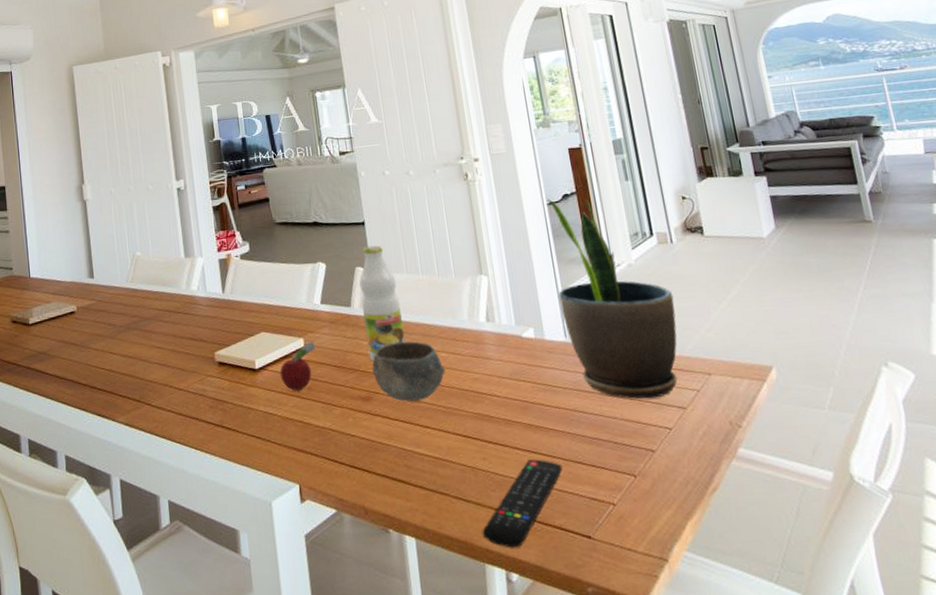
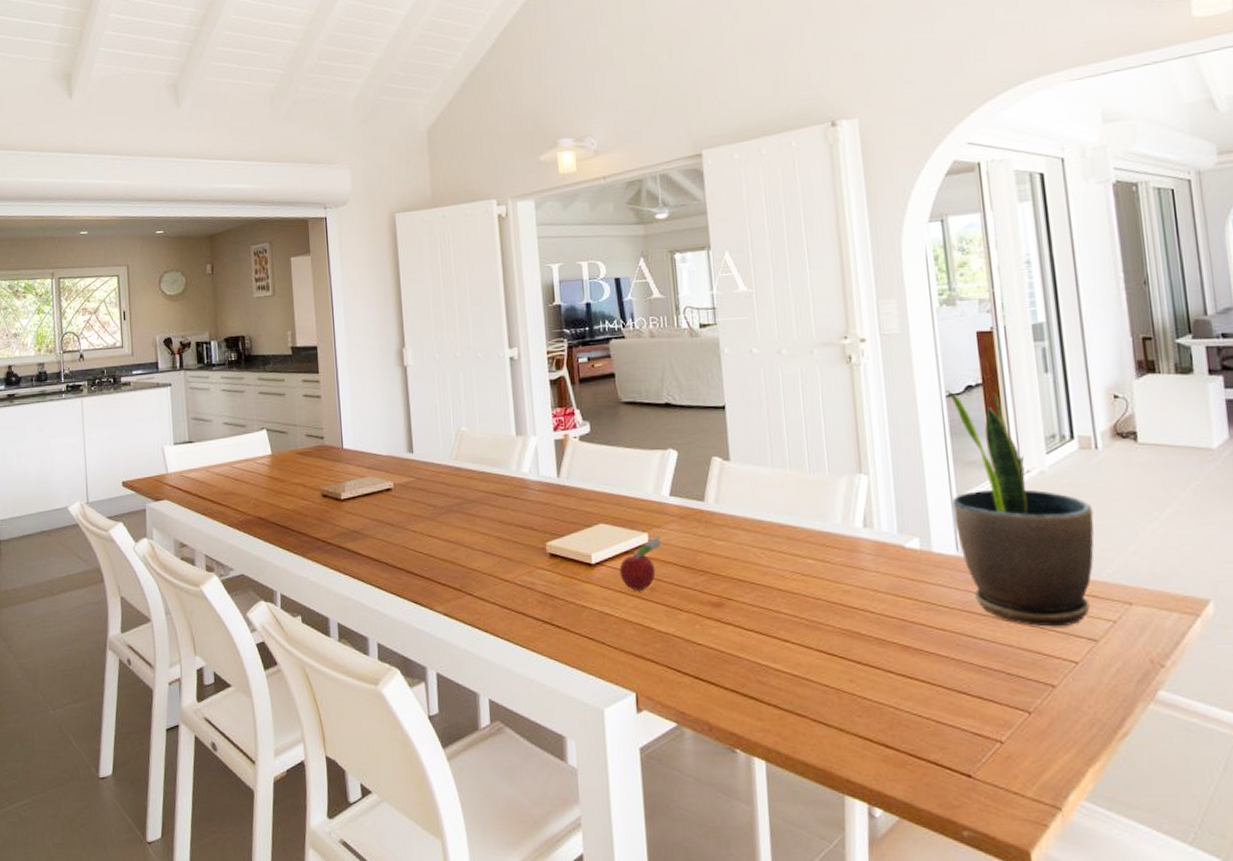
bottle: present [359,245,406,362] -> none [716,433,767,564]
bowl: present [372,341,445,402] -> none [725,543,811,611]
remote control: present [482,459,563,548] -> none [843,685,943,781]

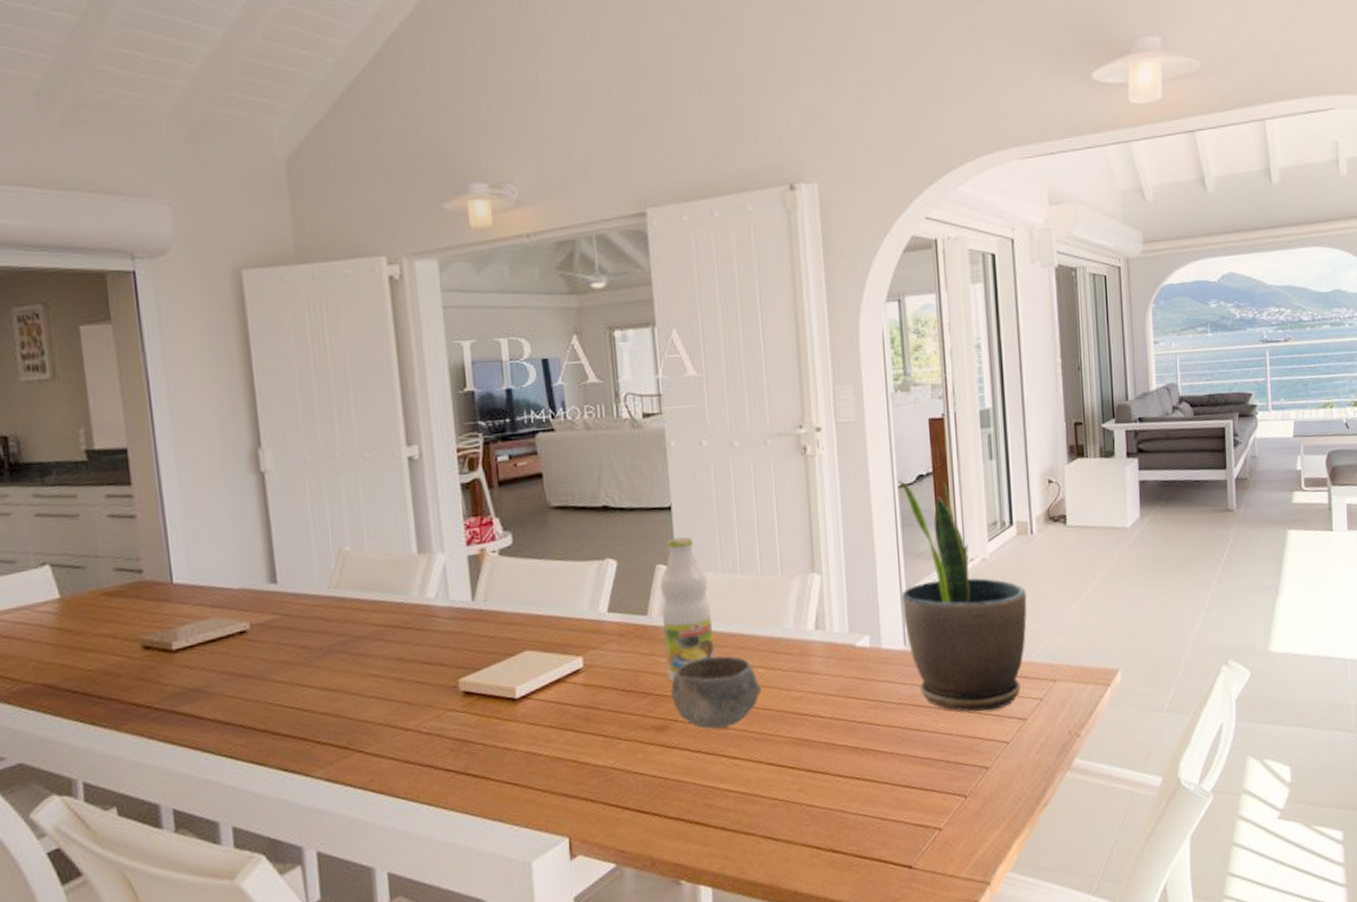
fruit: present [619,537,662,591] -> none [549,659,599,724]
bottle: none [716,433,767,564] -> present [660,536,715,683]
bowl: none [725,543,811,611] -> present [670,655,761,729]

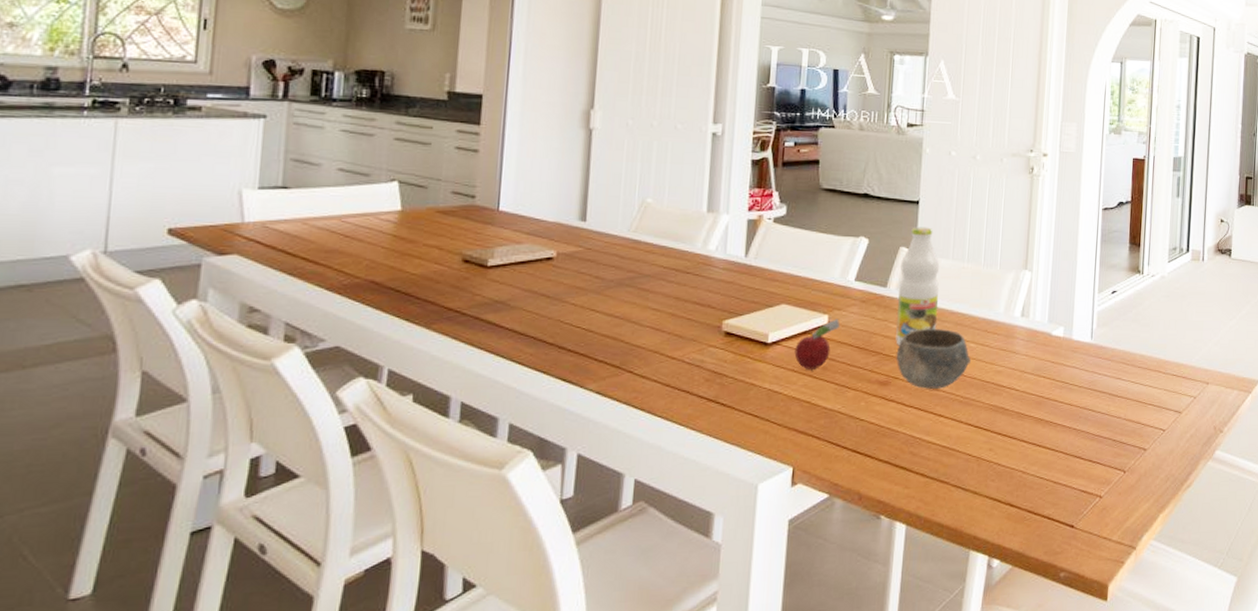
fruit: none [549,659,599,724] -> present [794,319,840,370]
potted plant: present [897,480,1027,712] -> none [1093,204,1193,402]

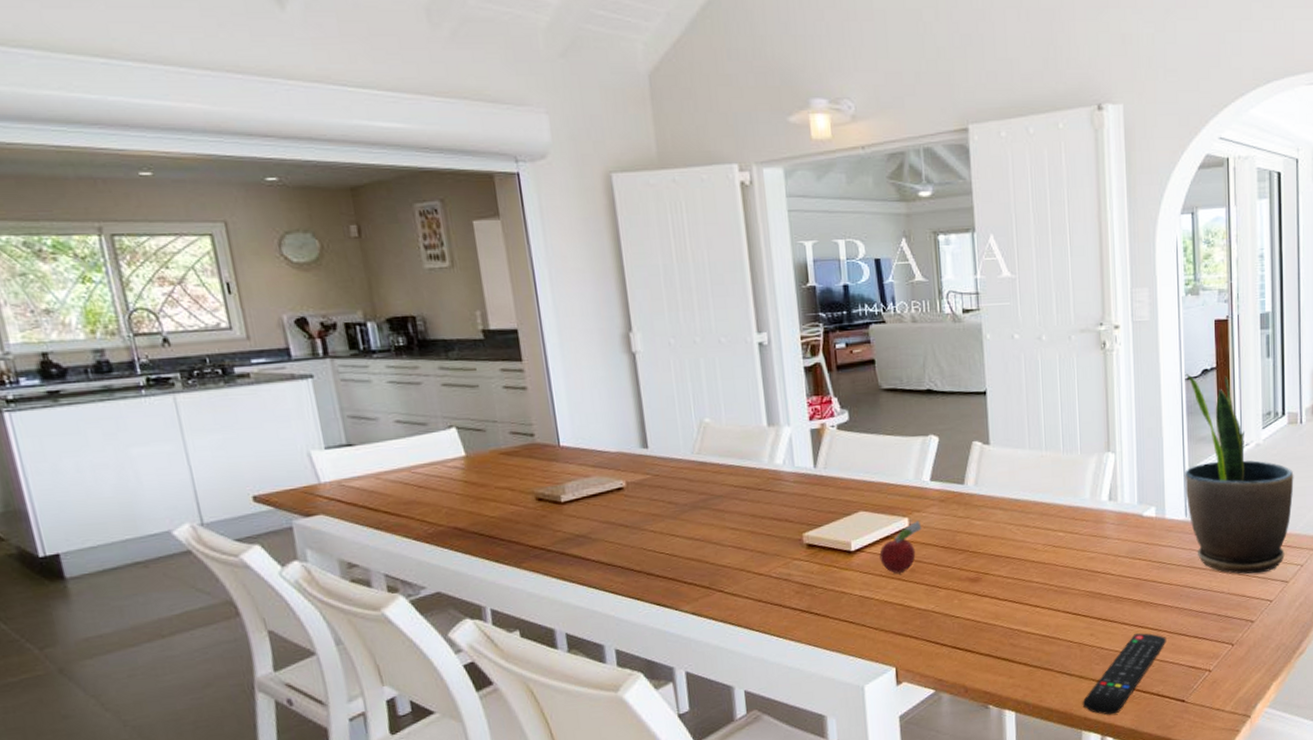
bottle: present [896,227,940,346] -> none [976,418,1022,542]
bowl: present [896,328,971,389] -> none [983,520,1061,582]
remote control: none [973,452,1062,536] -> present [1082,633,1167,715]
potted plant: none [1093,204,1193,402] -> present [1185,373,1294,574]

